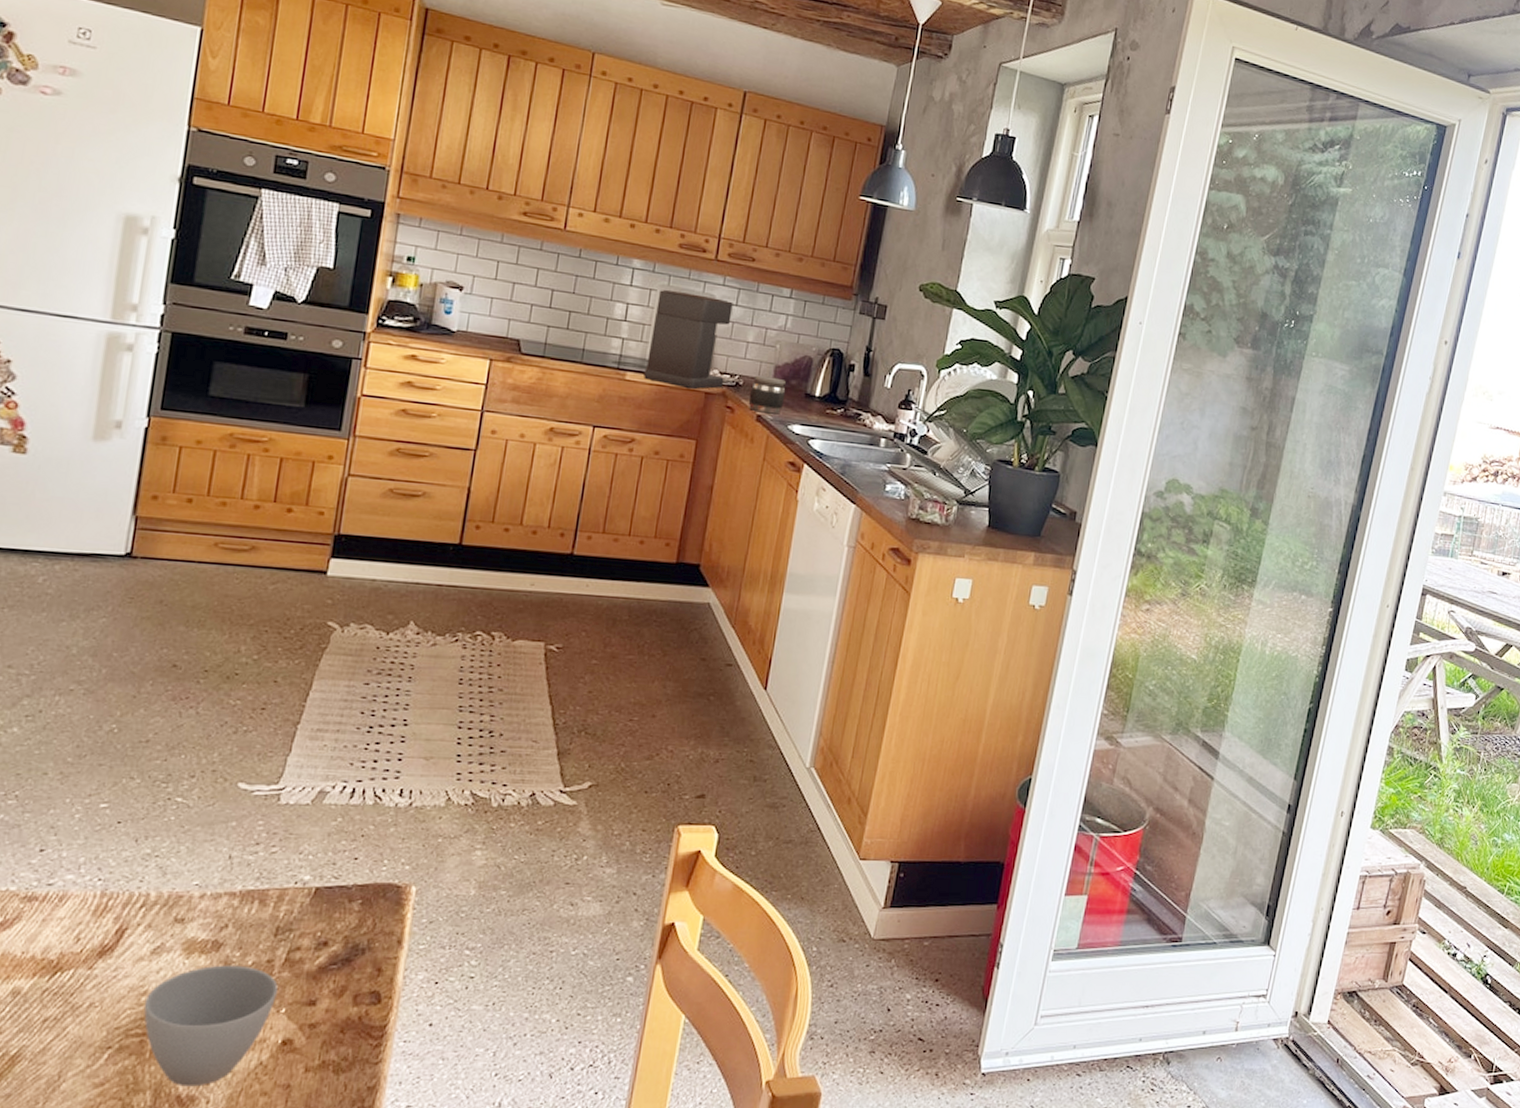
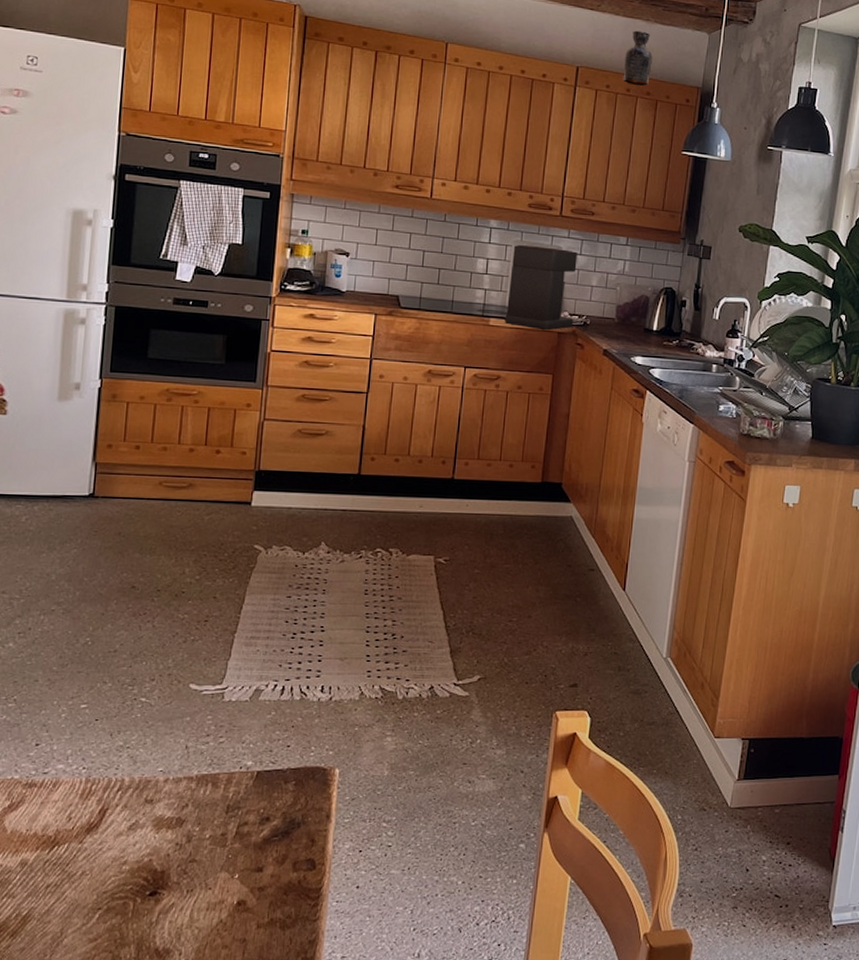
cup: present [143,965,278,1087] -> none [125,838,231,941]
jar: present [749,375,787,415] -> none [596,315,628,348]
ceramic jug: none [796,56,832,120] -> present [623,30,653,87]

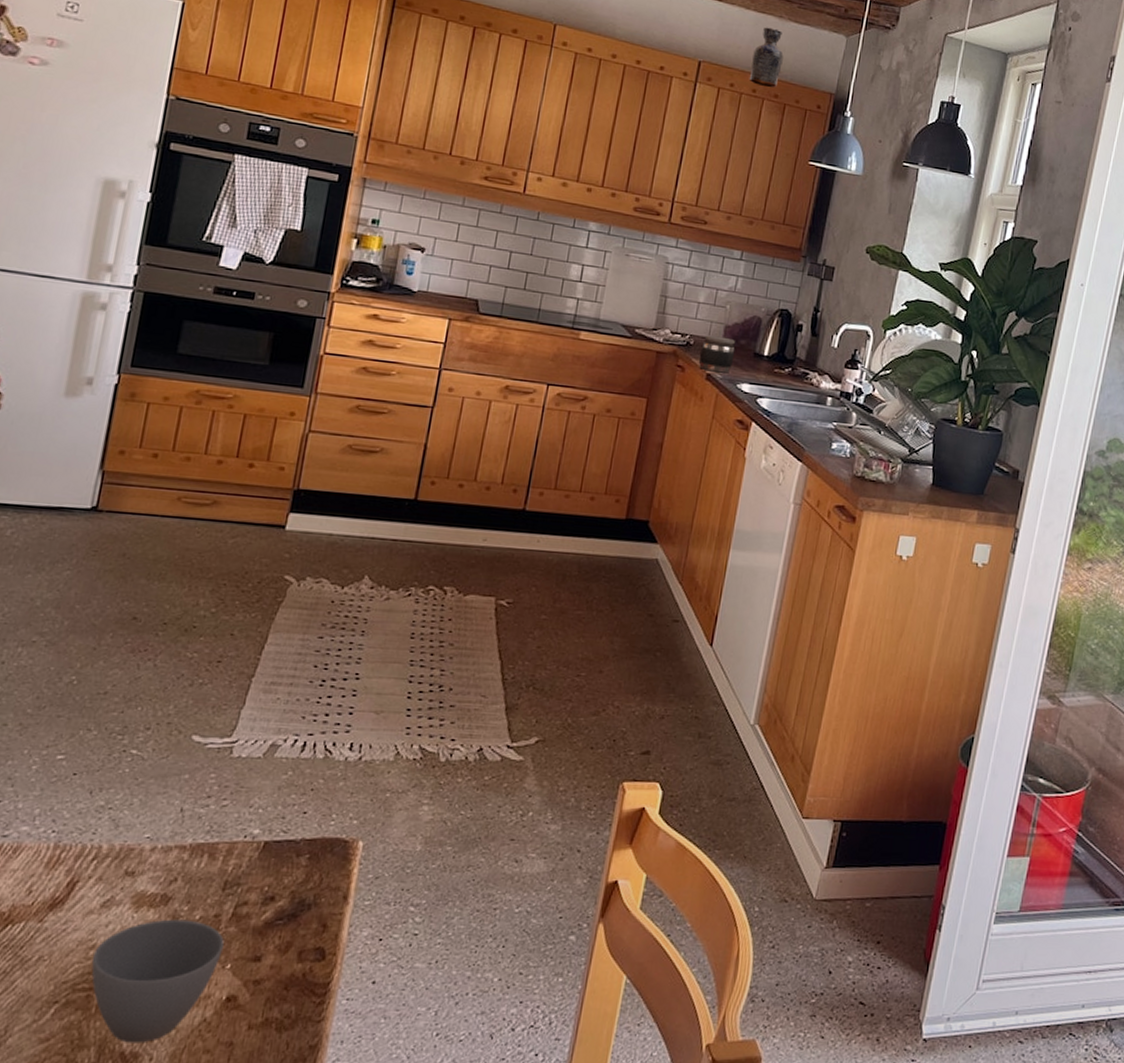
cup: none [125,838,231,941] -> present [91,919,224,1043]
coffee maker: present [505,245,578,331] -> none [597,252,685,349]
jar: none [596,315,628,348] -> present [699,335,736,373]

